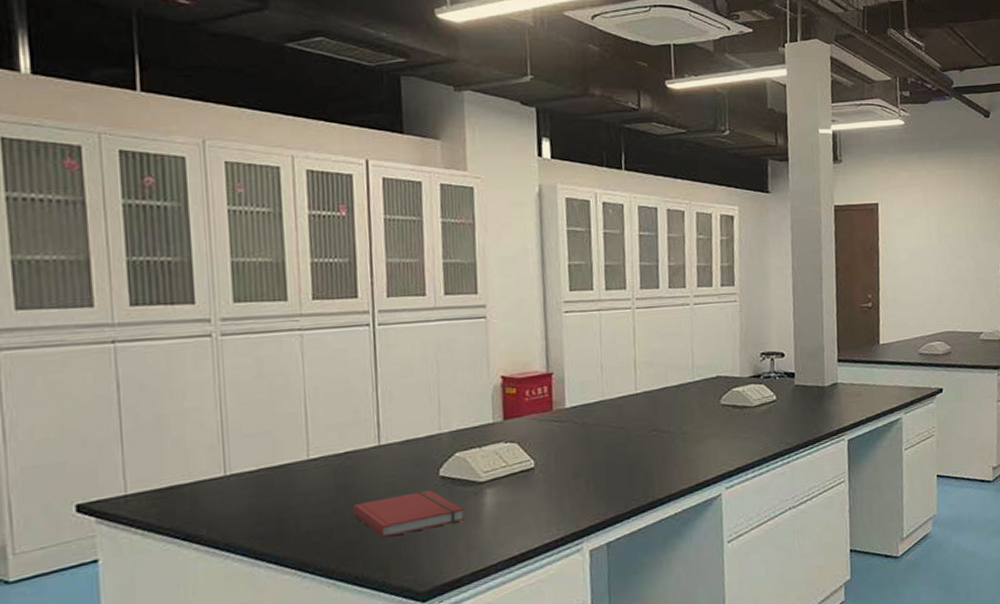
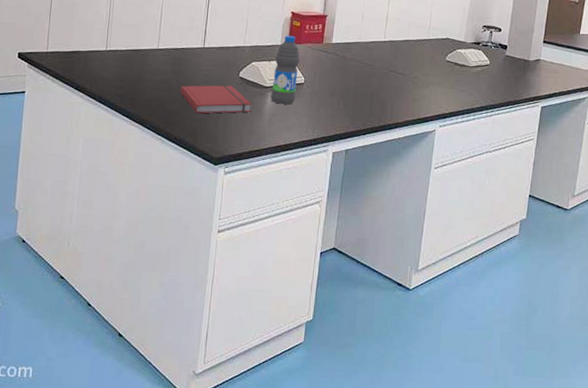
water bottle: none [488,407,527,502] -> present [271,35,300,105]

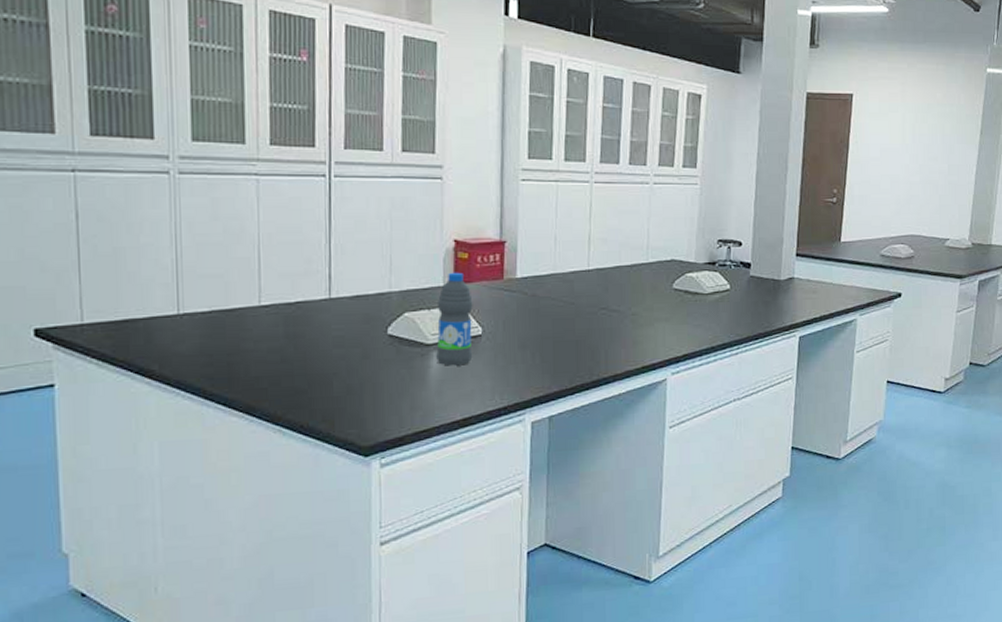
book: present [179,85,252,114] -> none [300,347,411,390]

